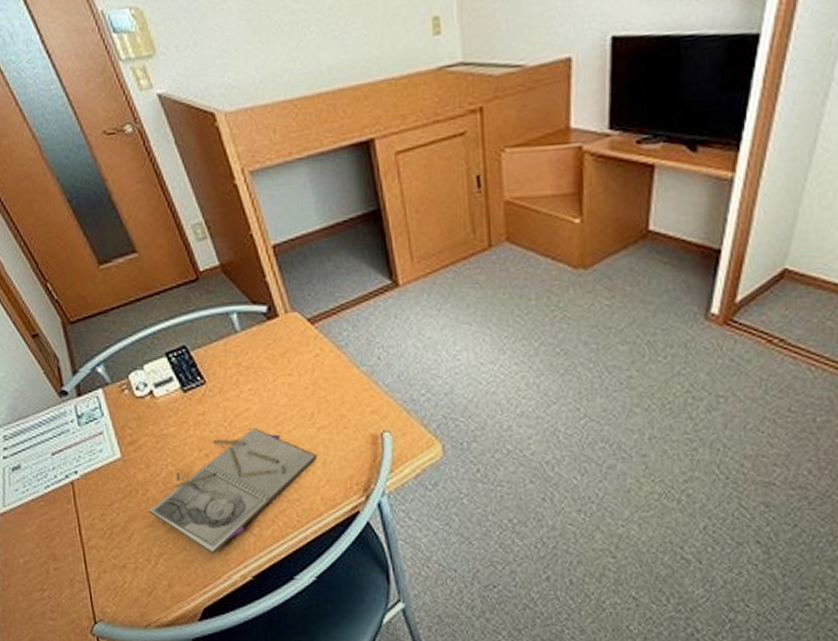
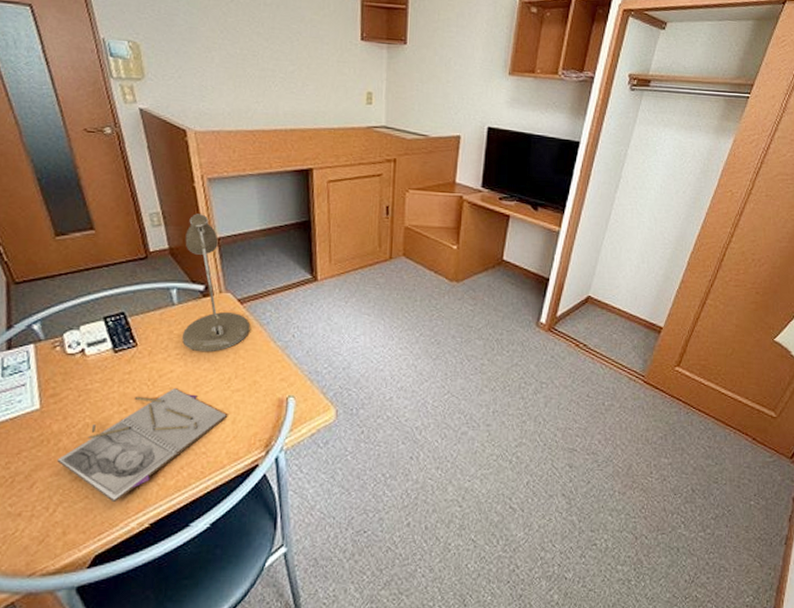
desk lamp: none [235,218,327,384] -> present [181,214,251,351]

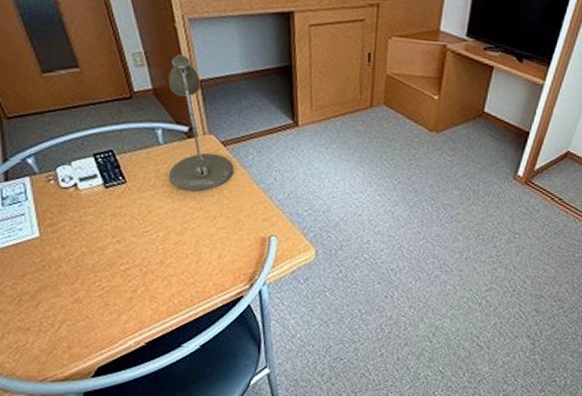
notebook: present [57,388,227,503] -> none [59,224,213,323]

